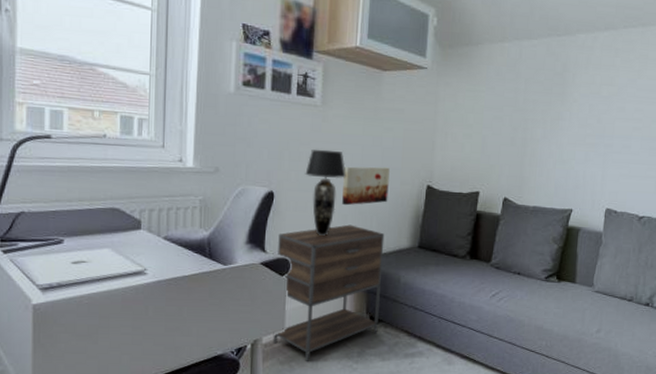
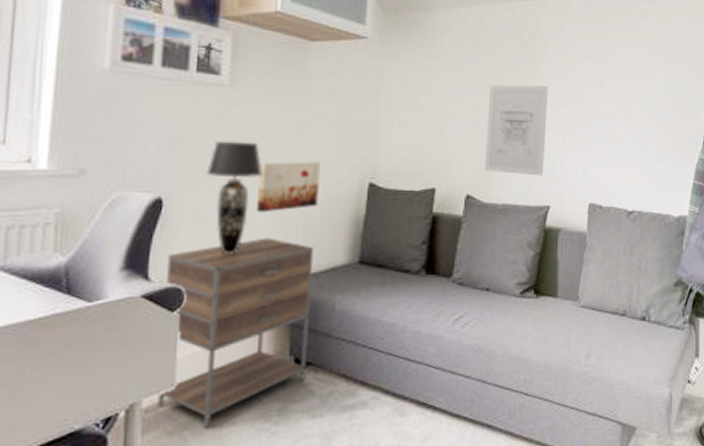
wall art: none [520,108,576,185] -> present [485,84,548,176]

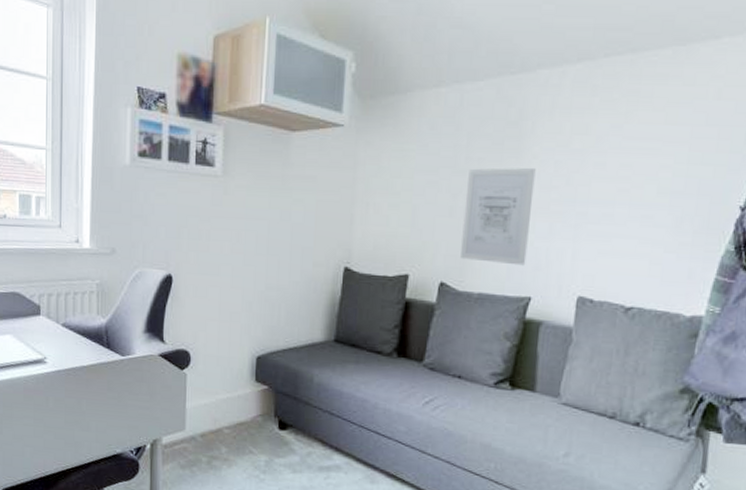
nightstand: present [157,237,314,430] -> none [173,313,295,469]
table lamp: present [206,140,263,254] -> none [205,226,251,325]
wall art: present [257,161,320,213] -> none [246,245,300,291]

